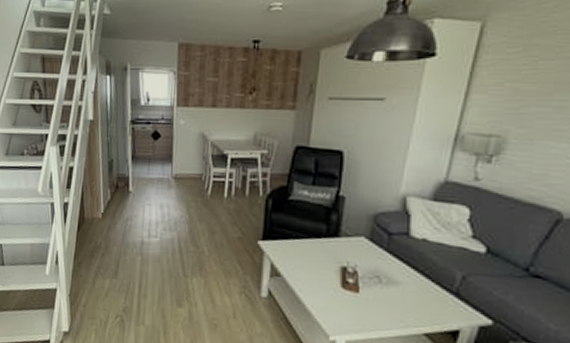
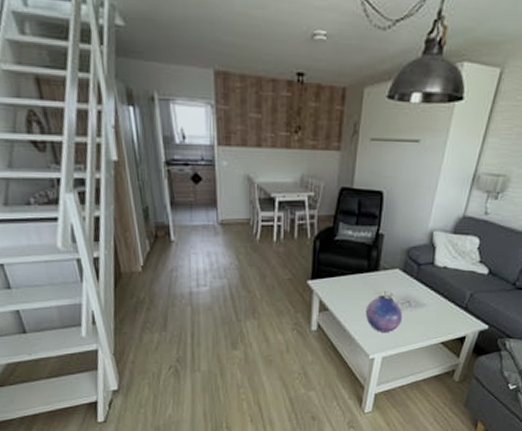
decorative ball: none [324,267,371,311] -> present [365,297,403,332]

